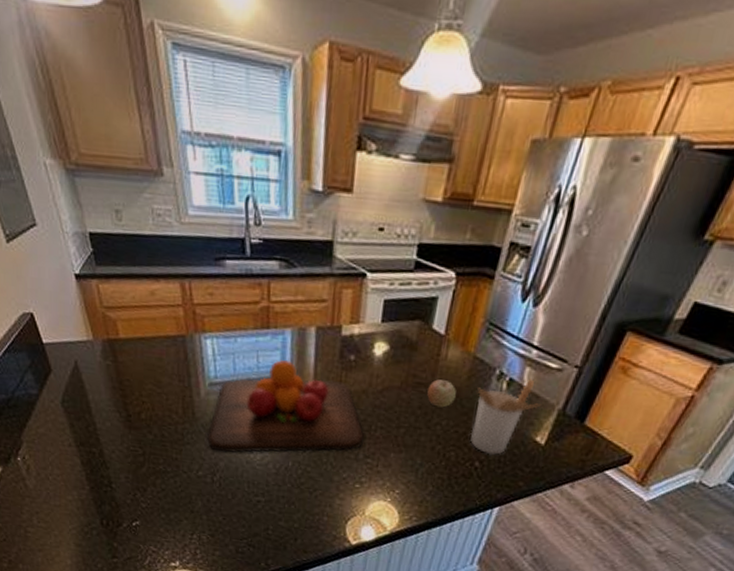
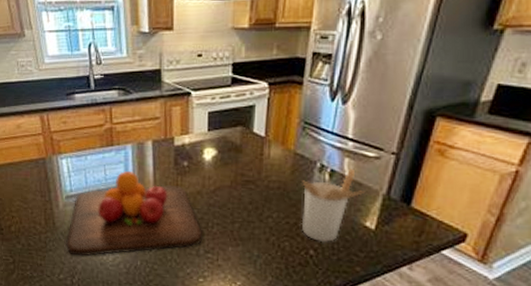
fruit: present [427,379,456,408] -> none [256,175,282,202]

